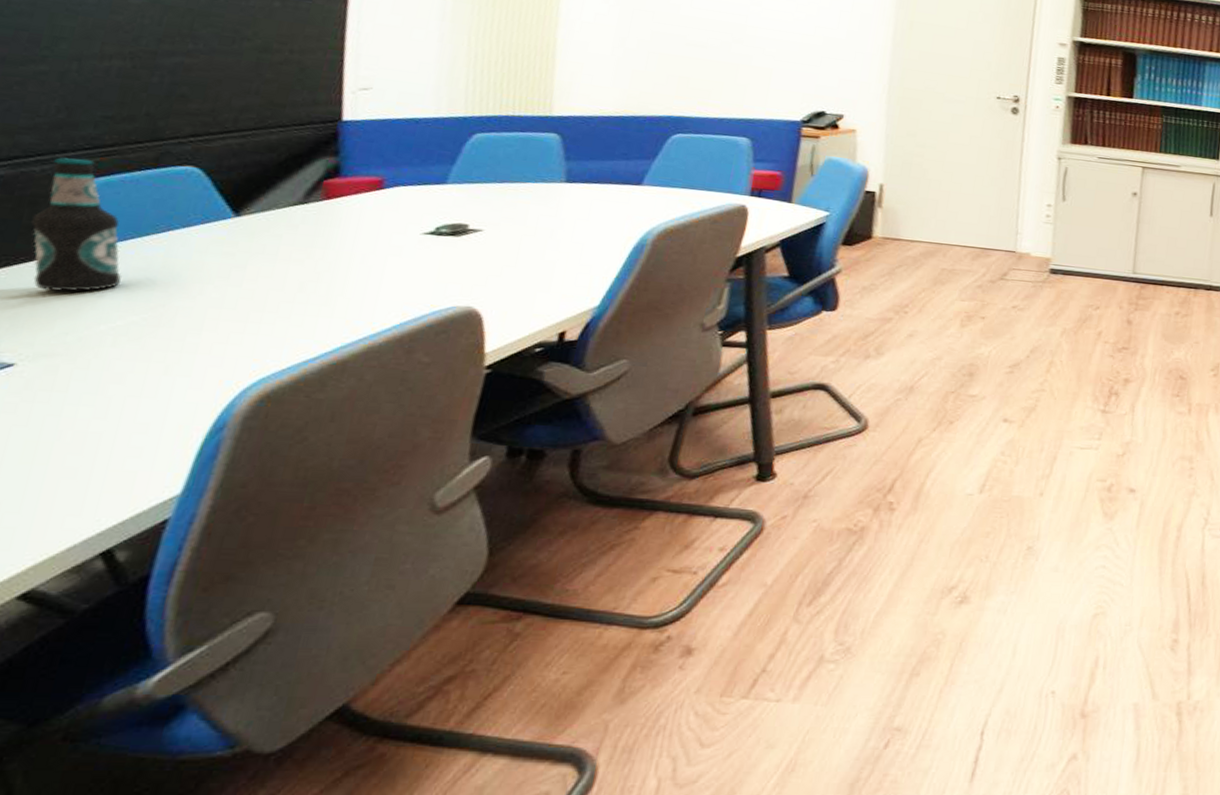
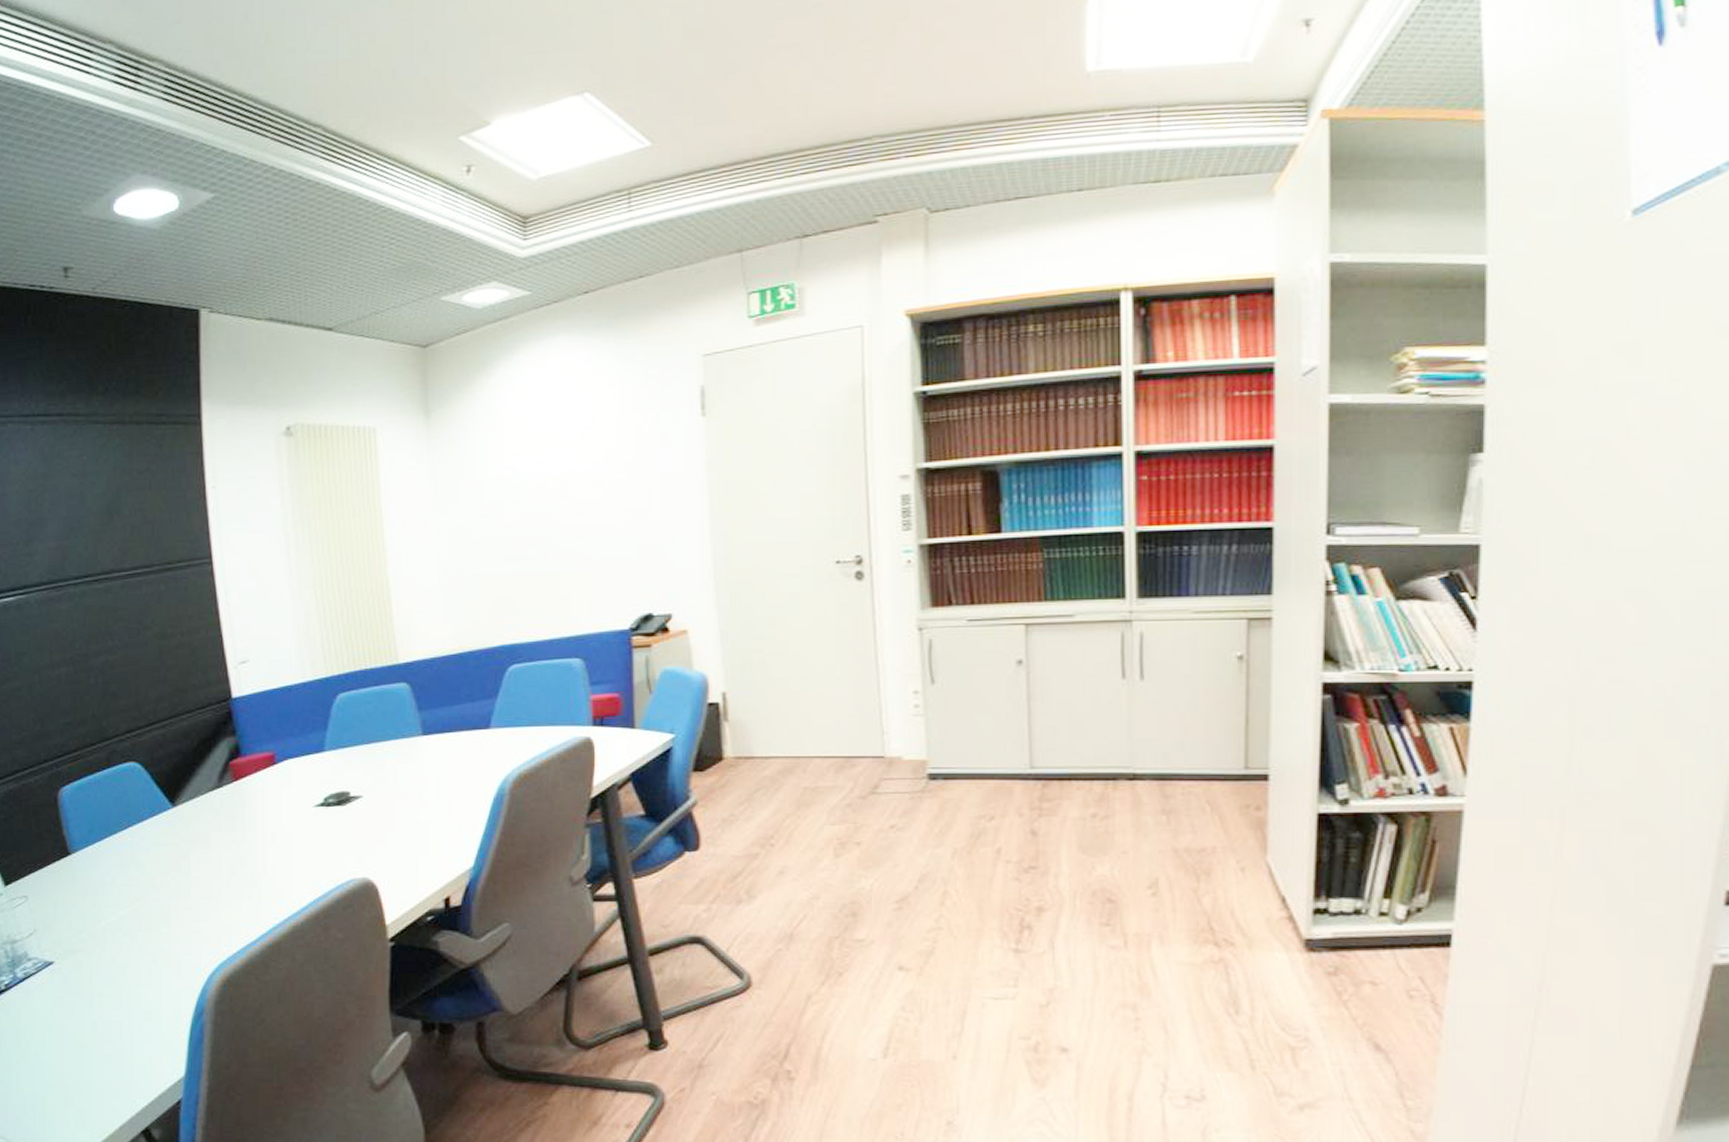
bottle: present [31,157,122,292] -> none [38,766,106,893]

